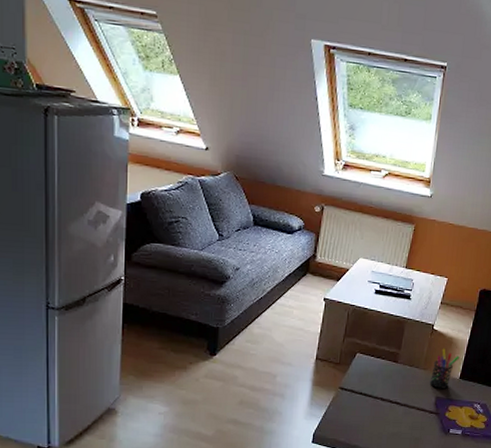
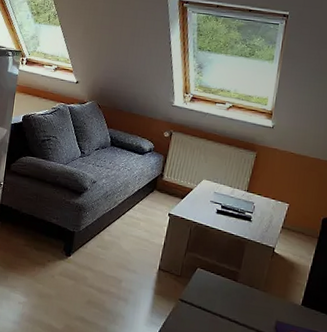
pen holder: present [429,348,460,389] -> none [269,272,301,314]

